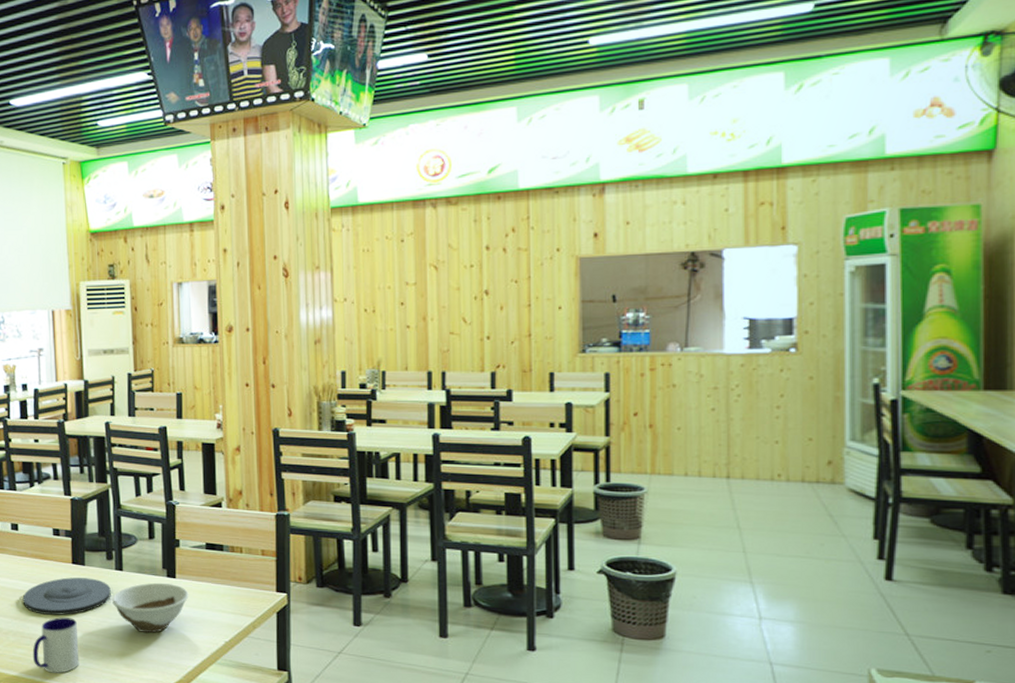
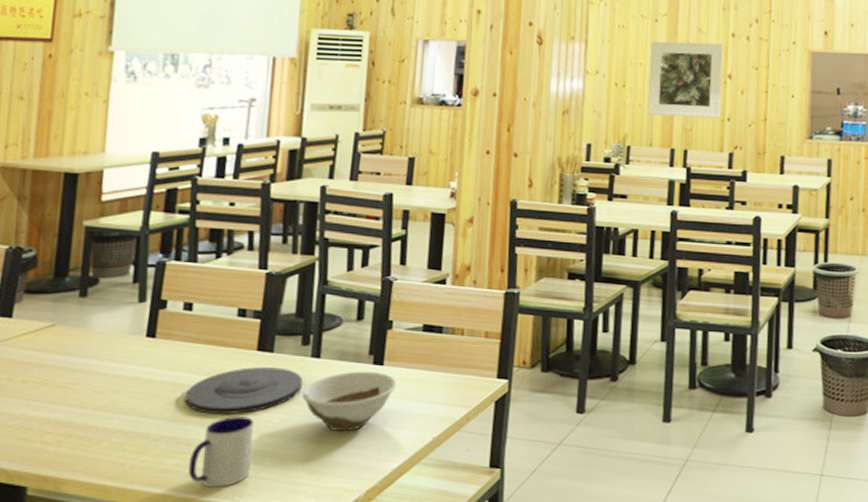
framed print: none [398,258,479,338] -> present [647,41,723,118]

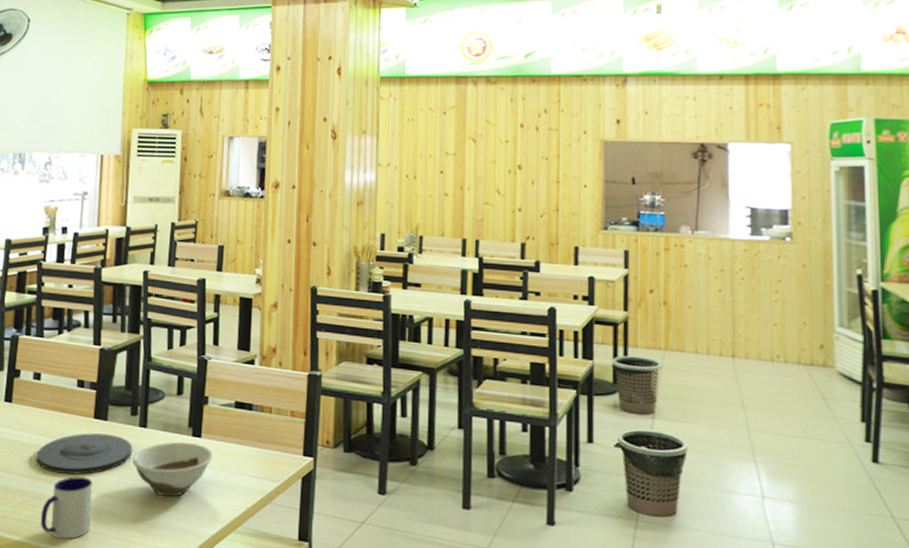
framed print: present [647,41,723,118] -> none [439,133,512,209]

